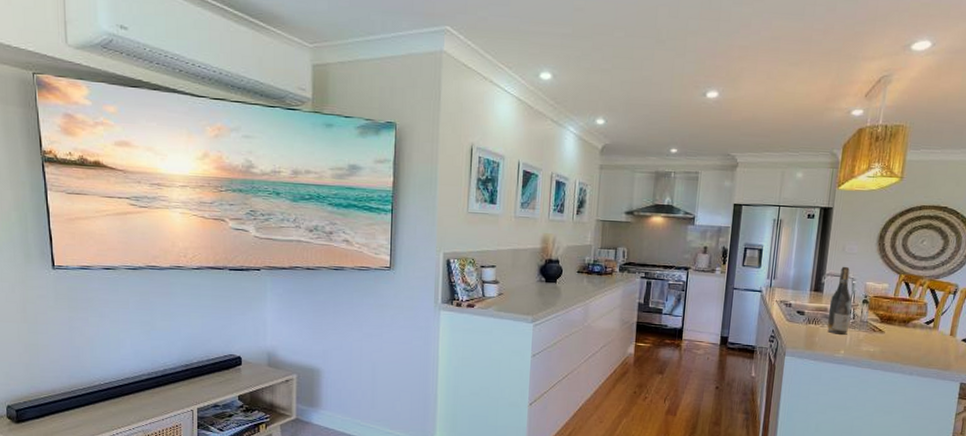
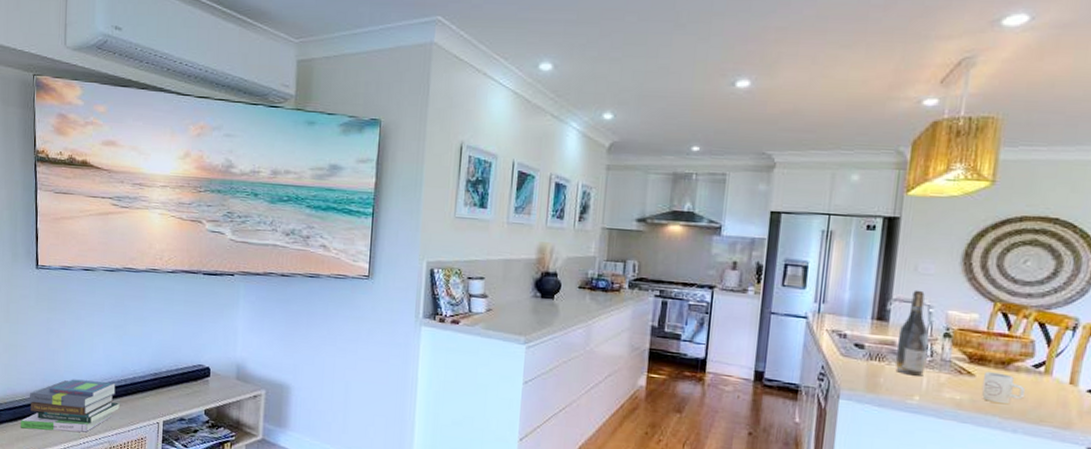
books: none [48,374,152,425] -> present [21,379,120,433]
mug: none [888,329,920,354] -> present [981,372,1026,405]

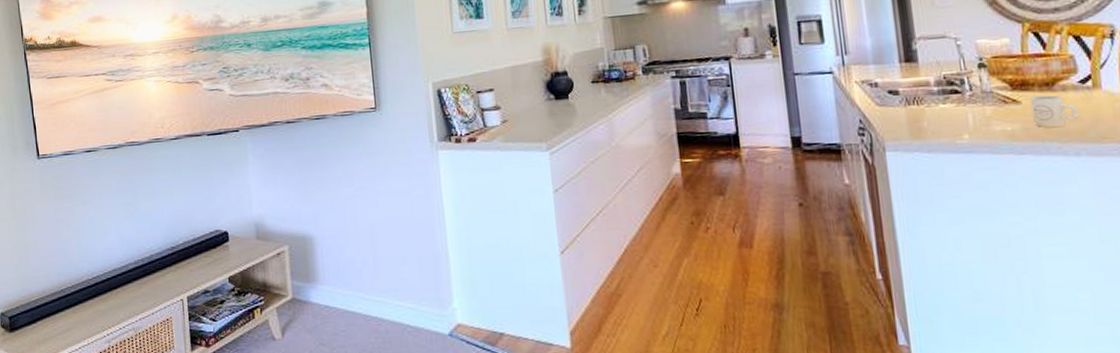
books: present [21,379,120,433] -> none [40,265,140,330]
wine bottle: present [895,290,930,376] -> none [931,24,968,114]

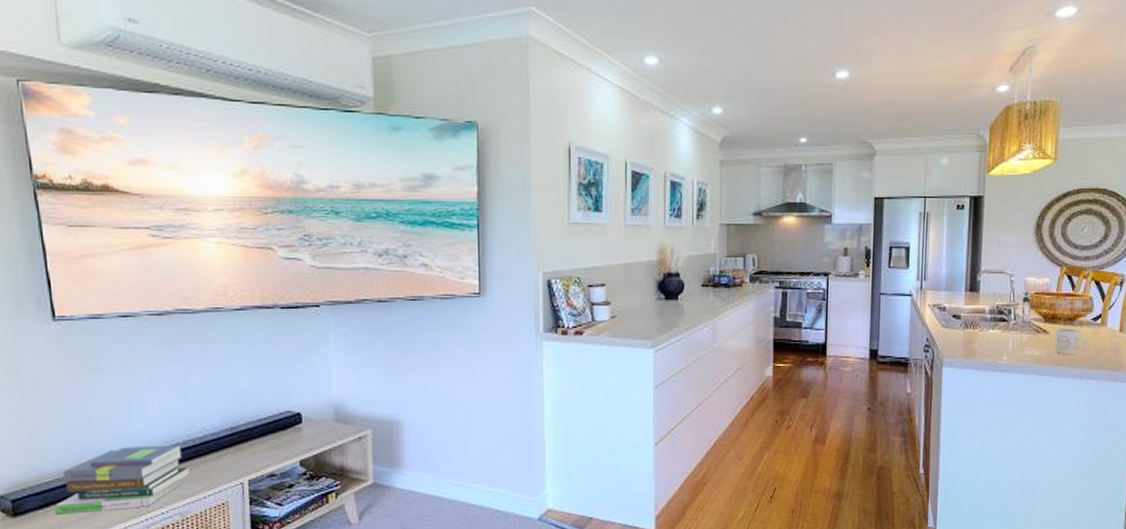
books: none [40,265,140,330] -> present [55,446,190,515]

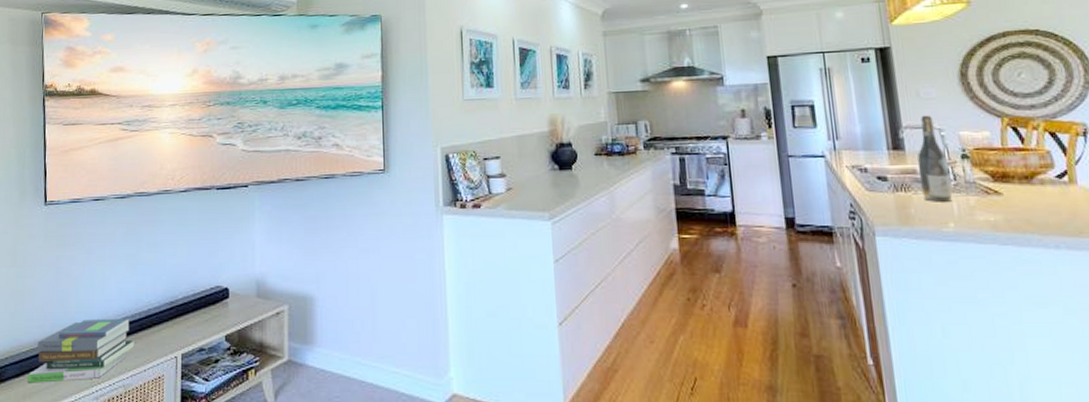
wine bottle: none [986,261,1012,338] -> present [917,115,953,202]
mug: present [1054,328,1088,355] -> none [1010,188,1058,221]

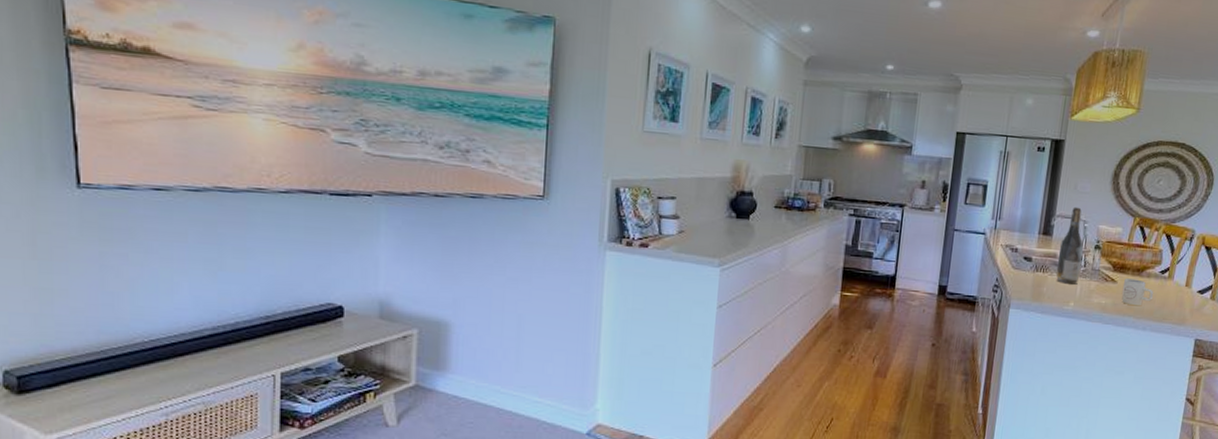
books: present [28,319,135,383] -> none [65,328,217,396]
mug: none [1010,188,1058,221] -> present [1121,278,1154,306]

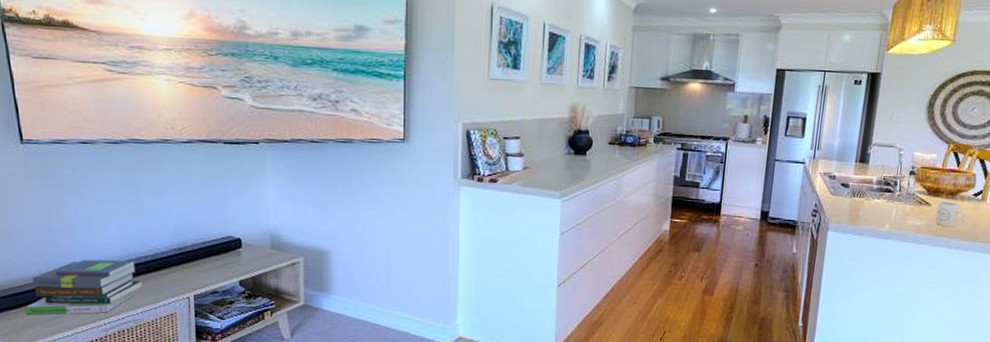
books: none [65,328,217,396] -> present [25,259,142,315]
wine bottle: present [1056,206,1084,285] -> none [872,135,899,208]

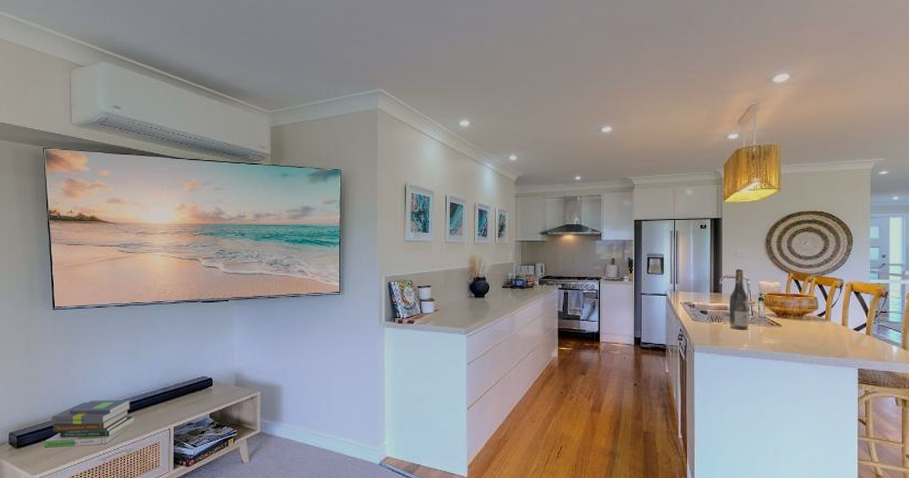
wine bottle: none [872,135,899,208] -> present [729,268,750,330]
mug: present [935,201,967,227] -> none [787,322,815,344]

